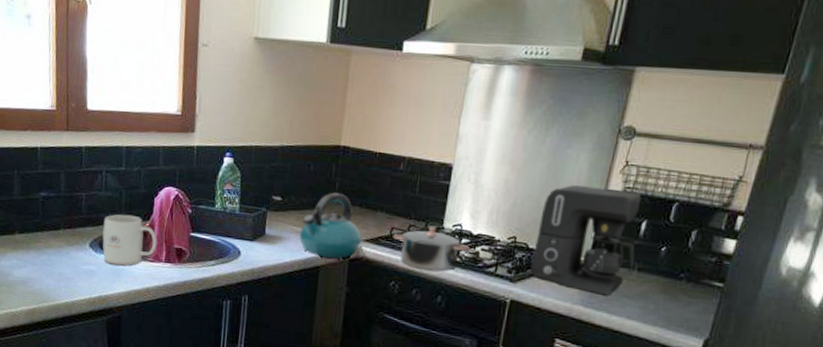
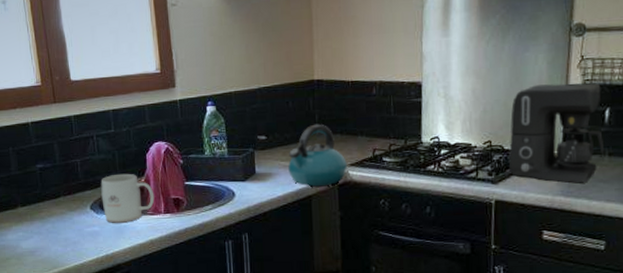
cooking pot: present [392,226,470,273] -> none [376,143,450,185]

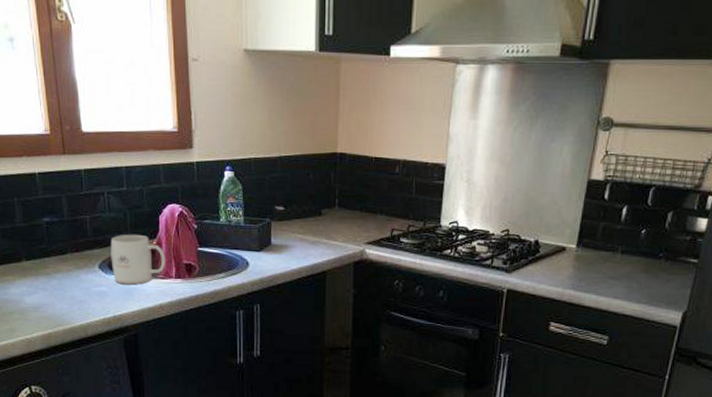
kettle: present [288,124,347,187] -> none [305,198,364,263]
coffee maker: present [509,83,605,183] -> none [524,177,622,279]

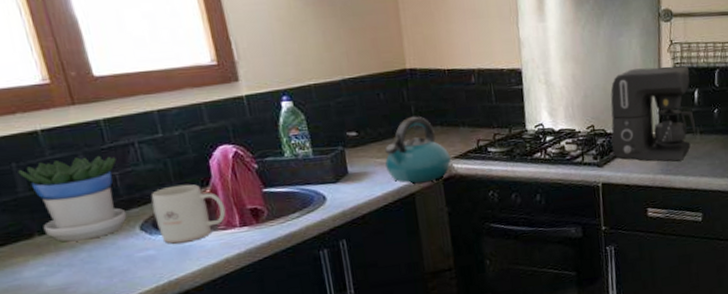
flowerpot: none [18,199,91,270] -> present [18,155,128,242]
kettle: none [305,198,364,263] -> present [385,116,451,184]
coffee maker: none [524,177,622,279] -> present [610,66,696,161]

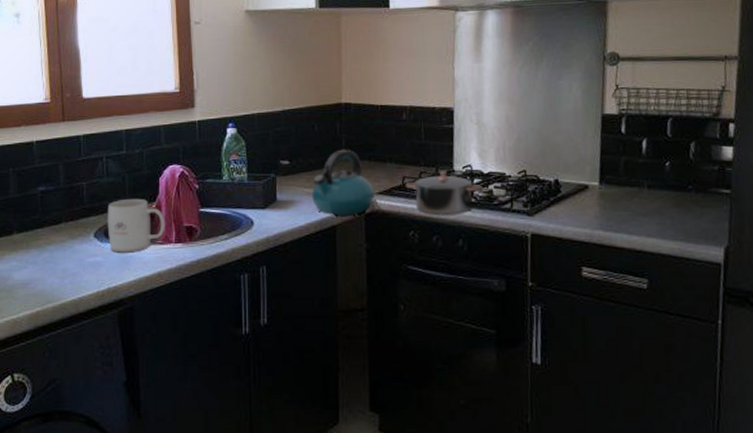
flowerpot: present [18,155,128,242] -> none [13,166,87,242]
cooking pot: none [480,131,555,175] -> present [405,171,483,216]
coffee maker: present [610,66,696,161] -> none [545,113,644,217]

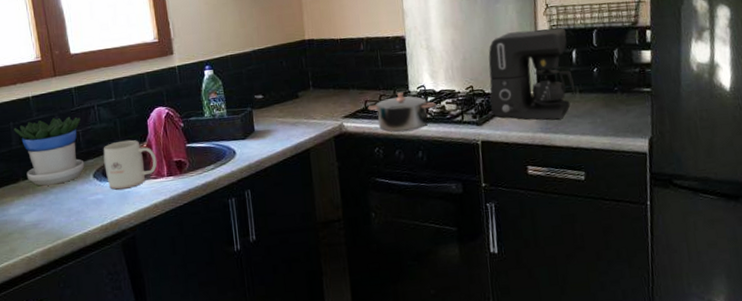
flowerpot: none [13,166,87,242] -> present [14,116,85,186]
kettle: present [312,149,375,216] -> none [285,80,342,141]
coffee maker: none [545,113,644,217] -> present [488,27,576,120]

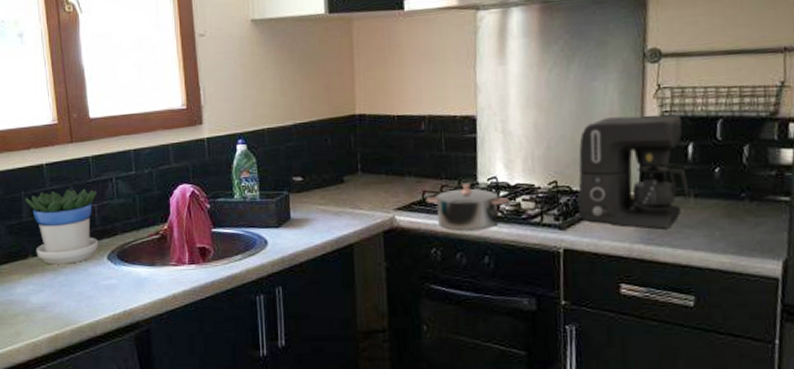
mug: present [103,139,157,190] -> none [119,219,178,275]

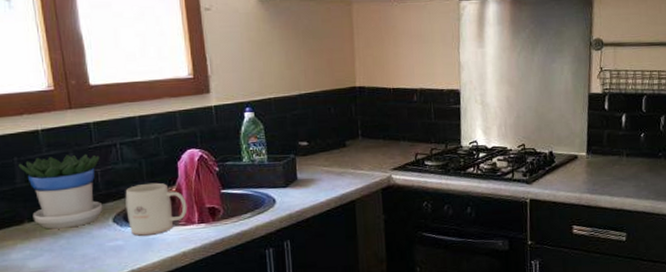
mug: none [119,219,178,275] -> present [125,182,187,236]
cooking pot: present [425,184,510,232] -> none [418,147,488,188]
coffee maker: present [578,114,690,229] -> none [541,92,623,182]

